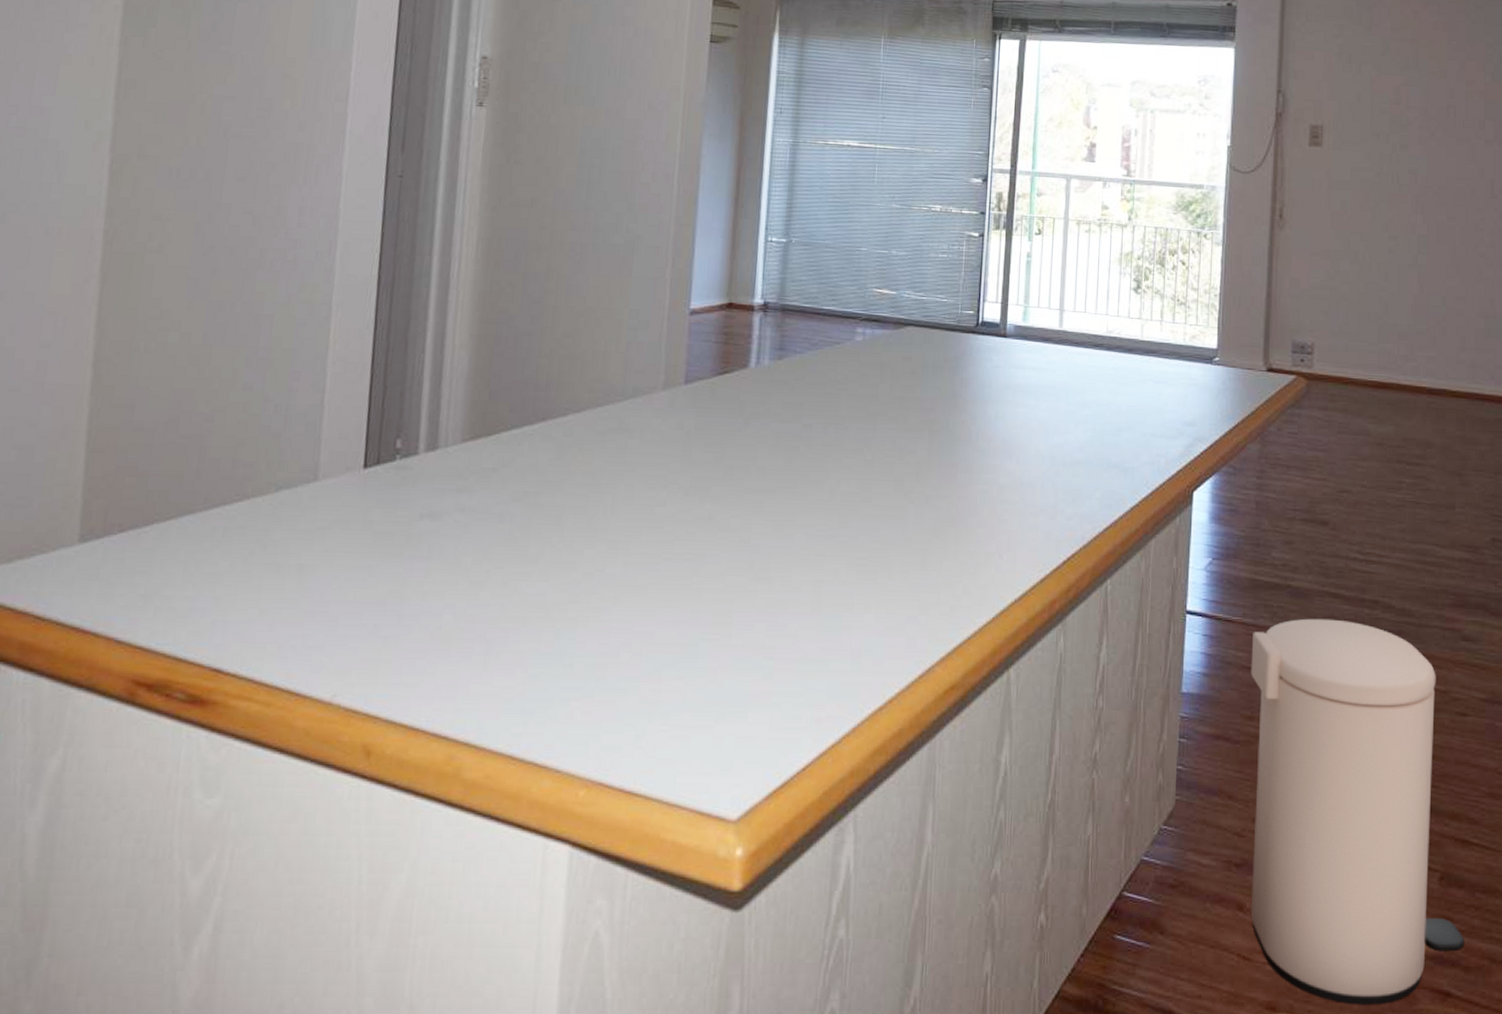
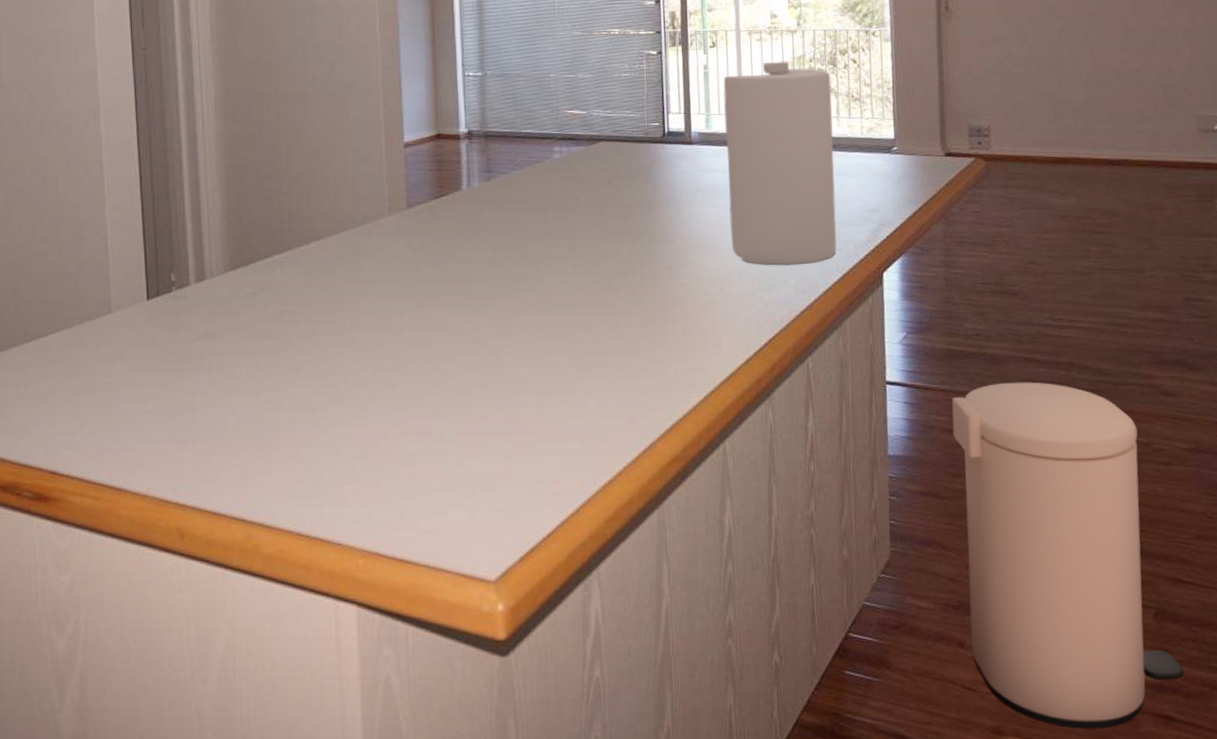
paper towel holder: none [1037,256,1158,478] -> present [723,61,837,266]

